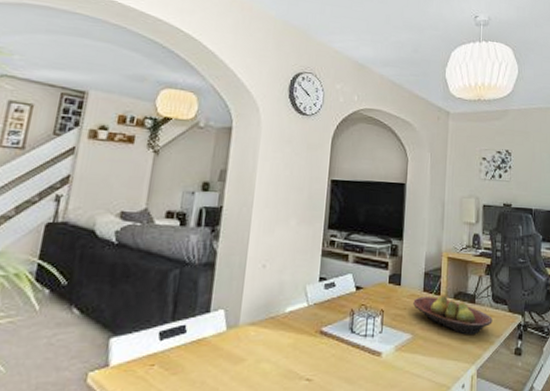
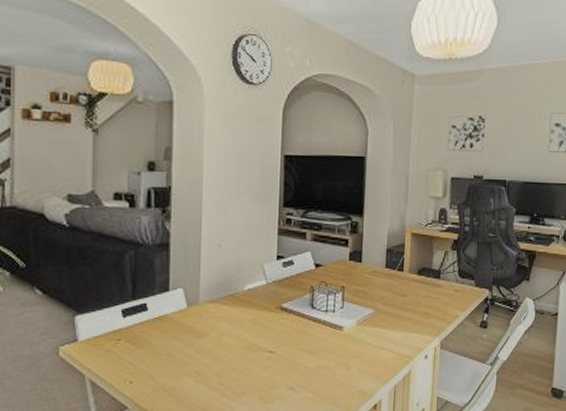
fruit bowl: present [413,294,493,335] -> none [375,270,458,310]

